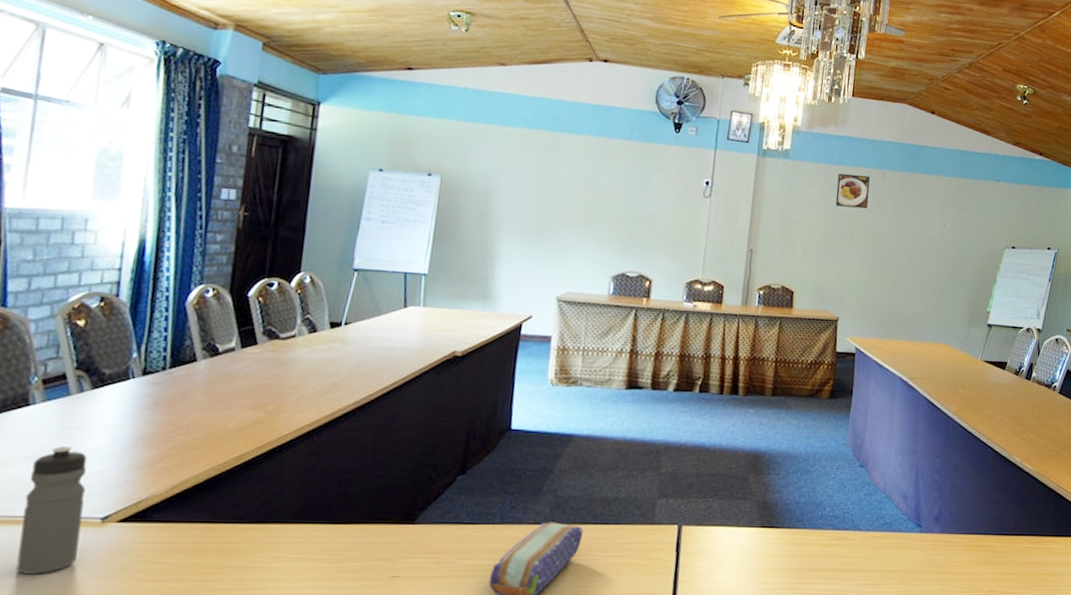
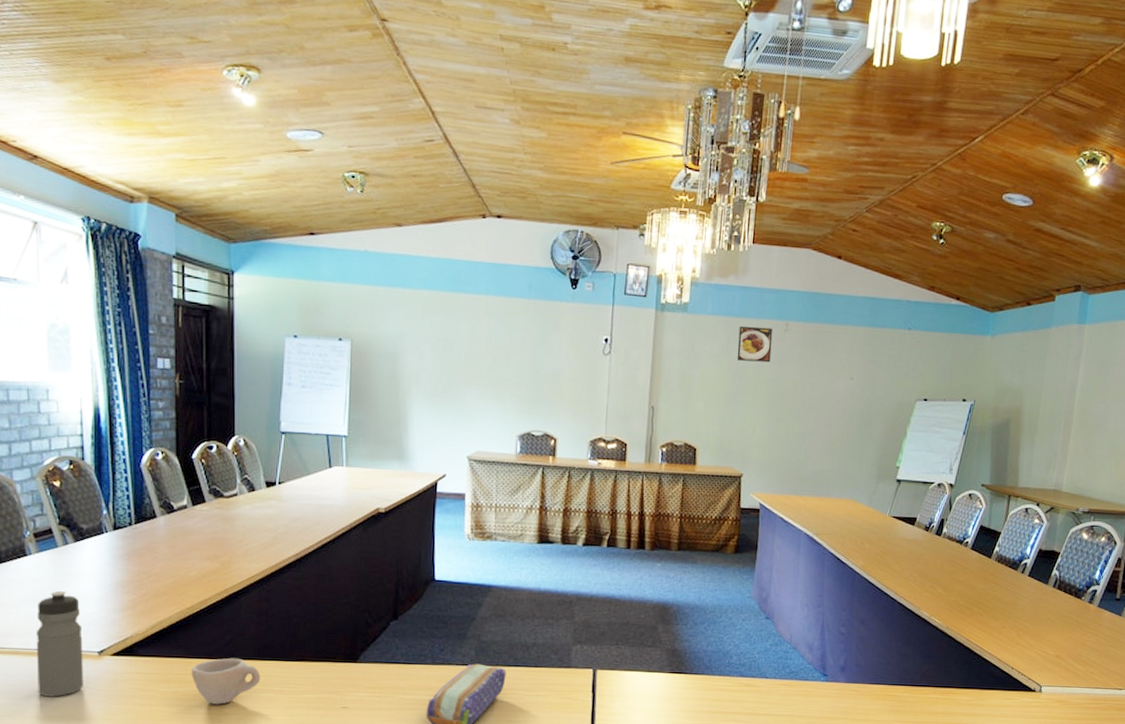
cup: none [214,521,299,578] -> present [191,658,261,705]

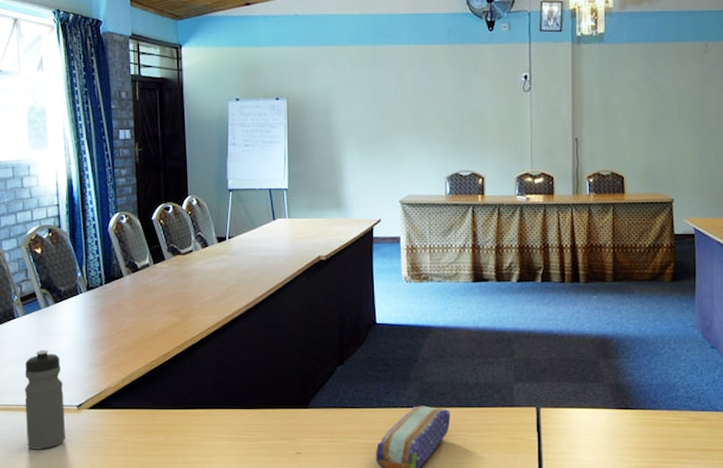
cup: present [191,658,261,705] -> none [158,407,220,453]
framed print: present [737,326,773,363] -> none [657,50,693,85]

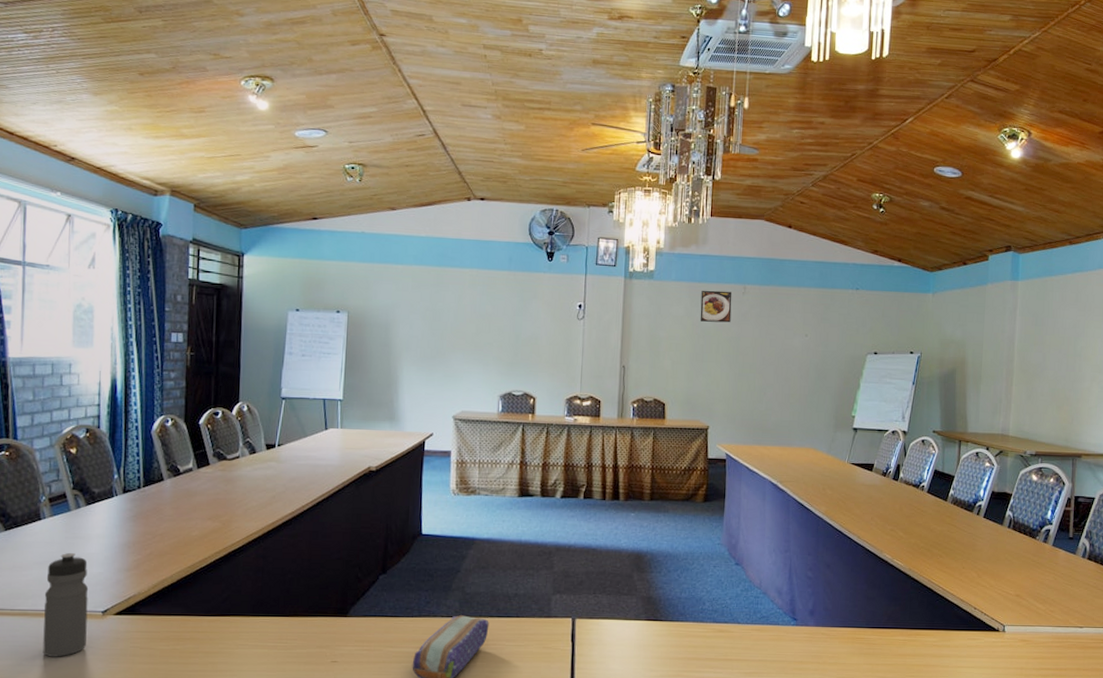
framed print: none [657,50,693,85] -> present [700,290,732,323]

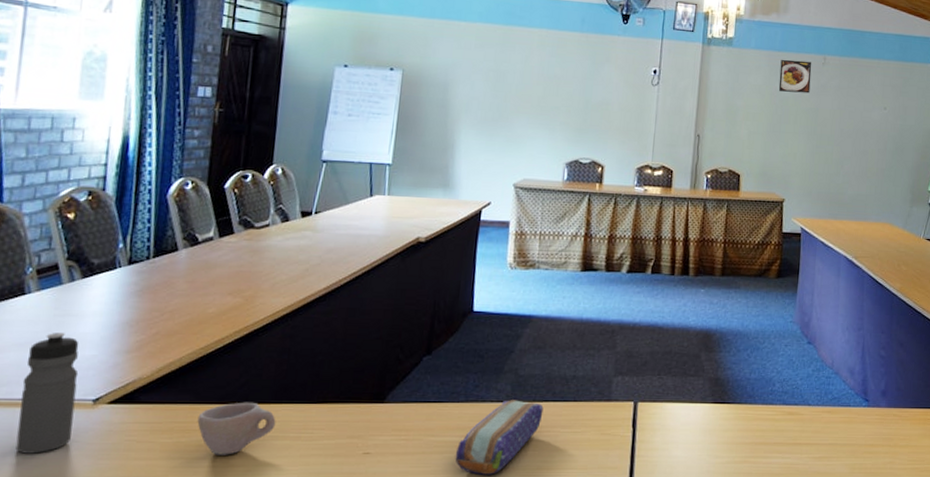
cup: none [189,614,255,661] -> present [197,402,276,455]

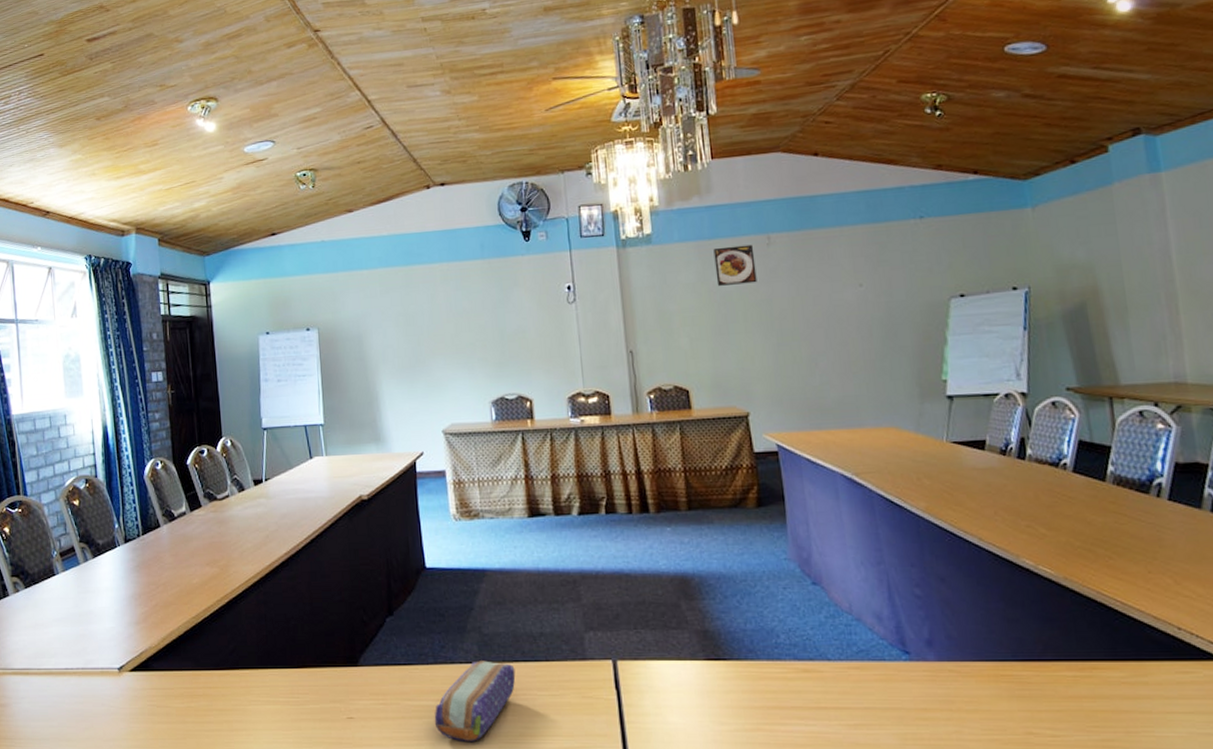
water bottle: present [15,333,79,454] -> none [65,608,107,717]
cup: present [197,402,276,455] -> none [201,667,266,720]

